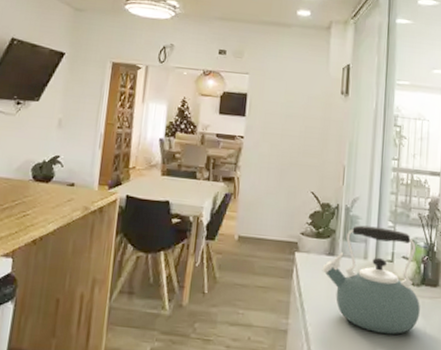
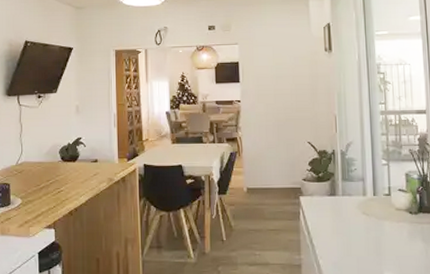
kettle: present [322,225,420,335] -> none [326,166,420,260]

